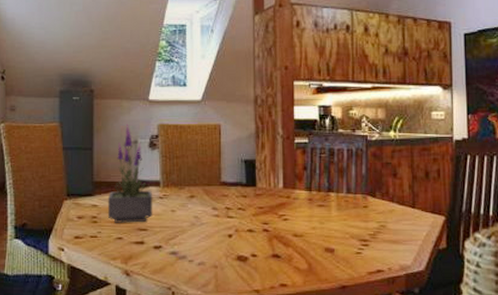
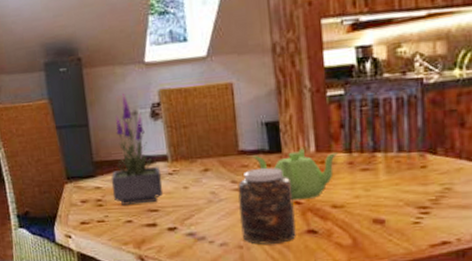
jar: none [217,199,263,265] -> present [238,168,296,244]
teapot: none [232,184,301,228] -> present [252,148,338,201]

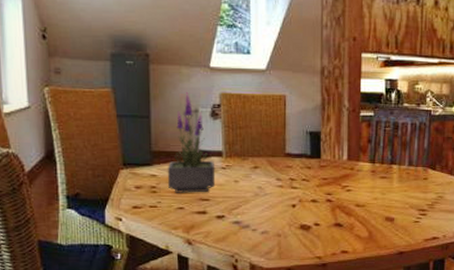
jar: present [238,168,296,244] -> none [281,170,326,234]
teapot: present [252,148,338,201] -> none [296,156,365,199]

